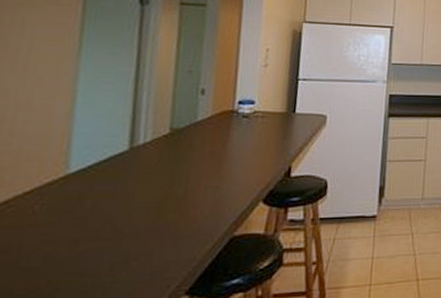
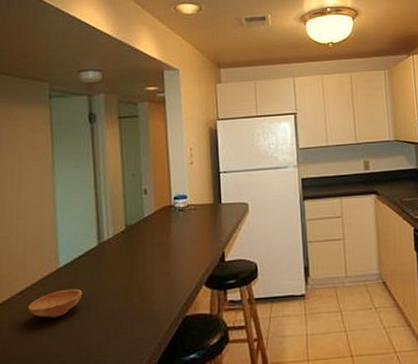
bowl: none [12,200,99,235] -> present [27,288,83,318]

